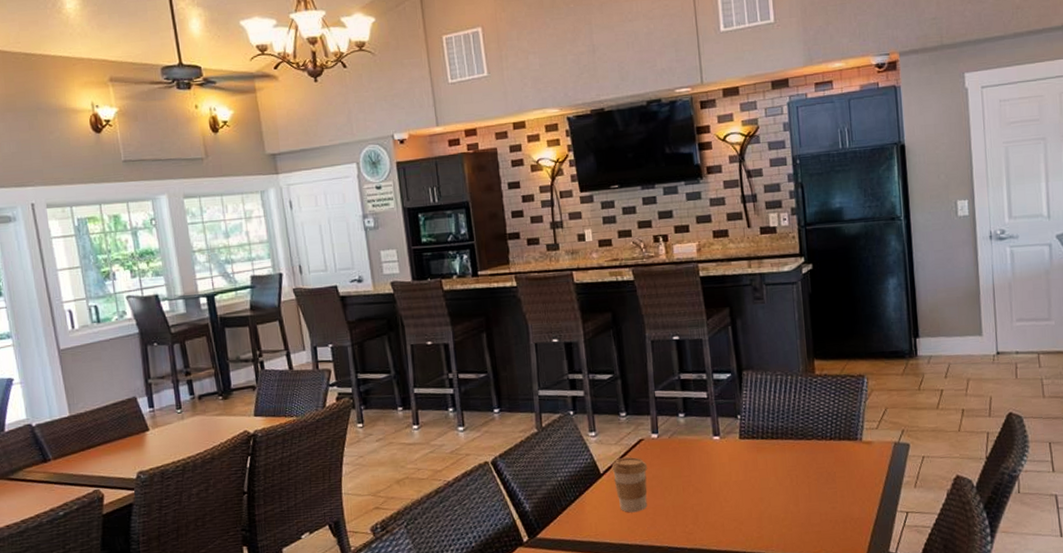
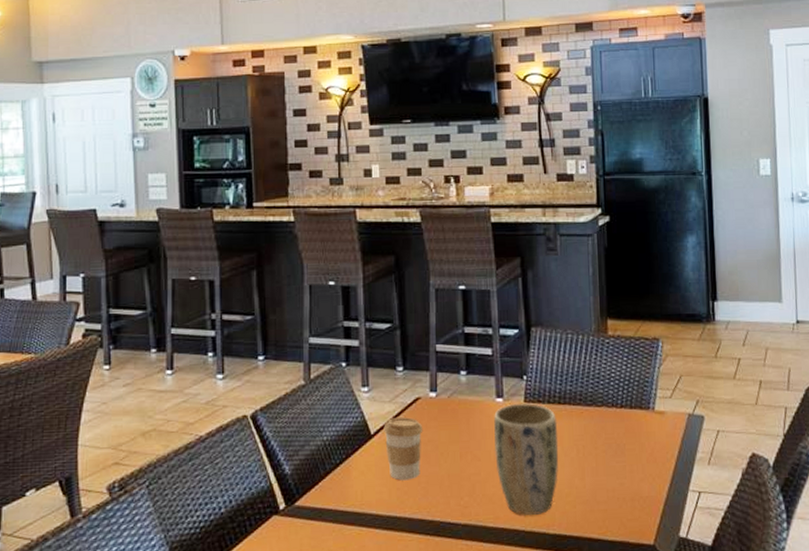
plant pot: none [712,440,774,539] -> present [494,403,559,515]

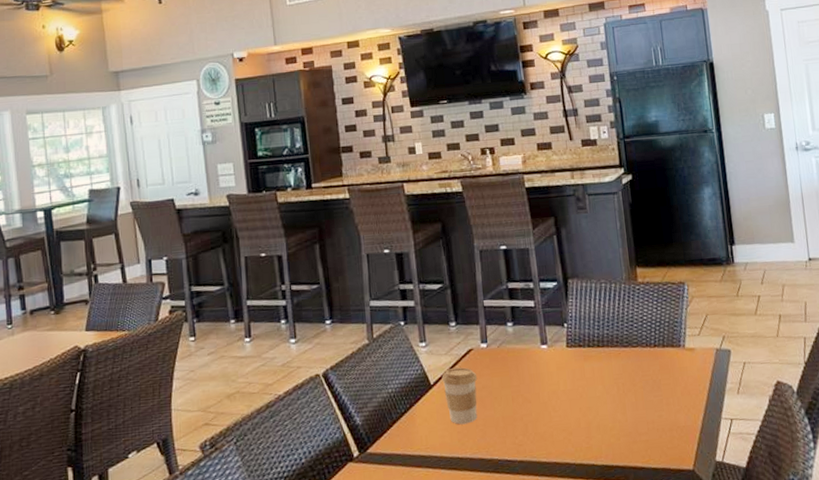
plant pot: present [494,403,559,515] -> none [540,348,602,450]

